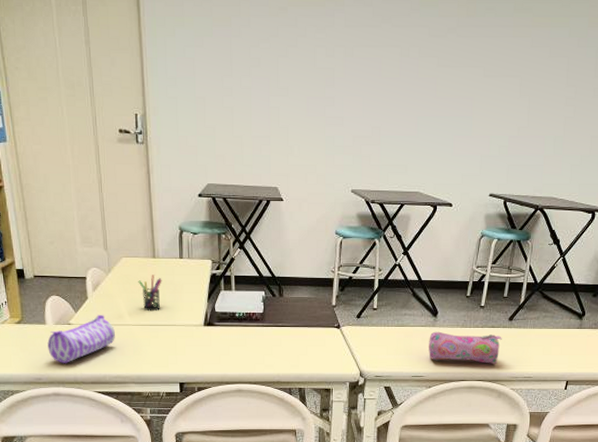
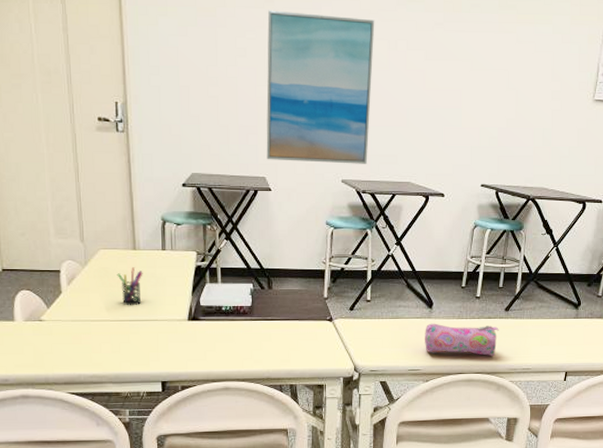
pencil case: present [47,315,115,363] -> none [16,310,91,363]
wall art: none [278,18,388,174] -> present [266,10,375,164]

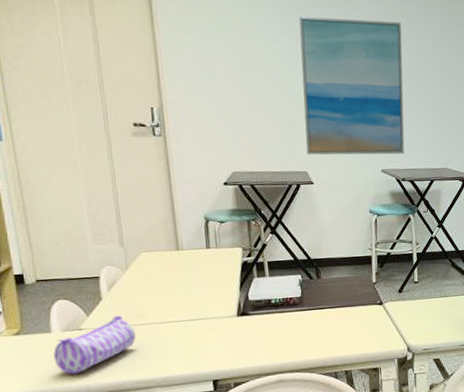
pencil case: none [16,310,91,363] -> present [53,316,136,374]
pen holder: present [117,267,143,306] -> none [160,268,188,307]

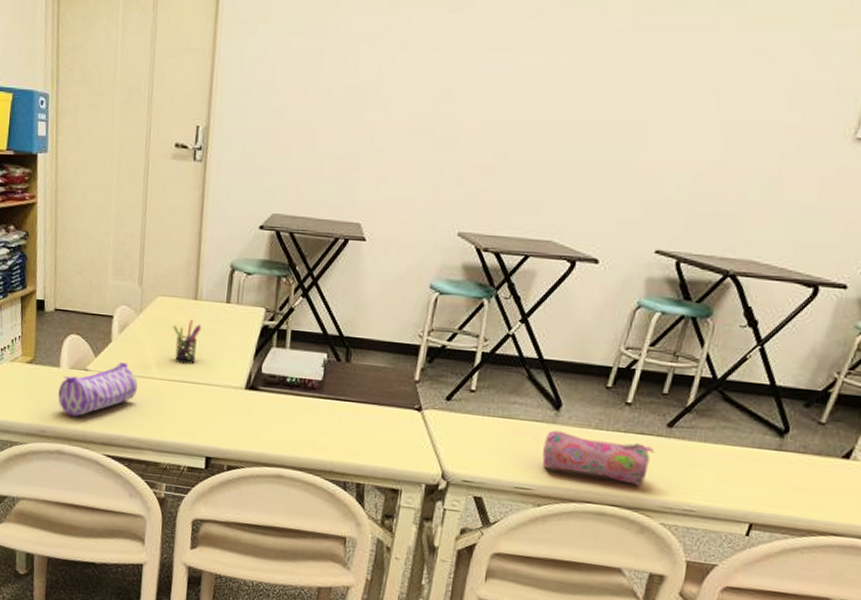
pen holder: none [160,268,188,307] -> present [172,320,202,365]
wall art: present [299,16,405,155] -> none [365,15,532,214]

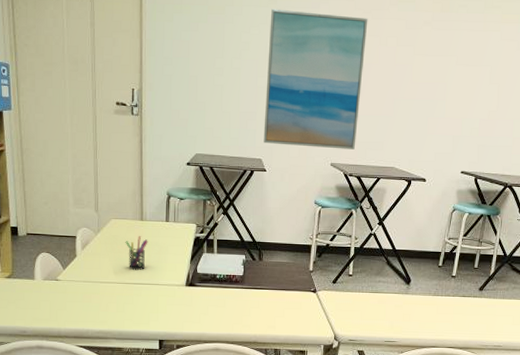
pencil case: present [58,362,137,417] -> none [35,272,100,317]
wall art: none [365,15,532,214] -> present [263,9,368,150]
pencil case: present [542,430,654,487] -> none [401,298,473,333]

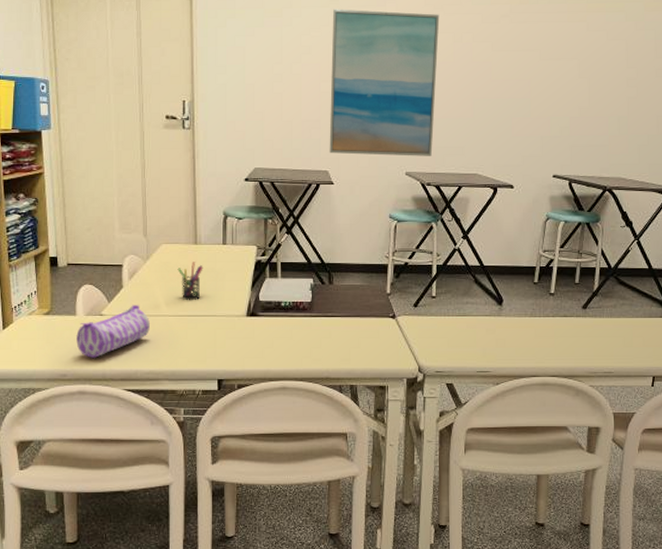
pencil case: none [35,272,100,317] -> present [76,305,150,358]

